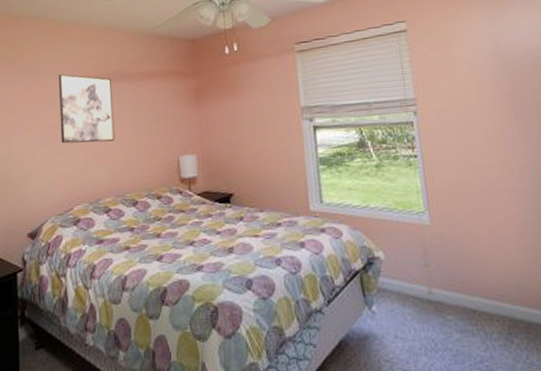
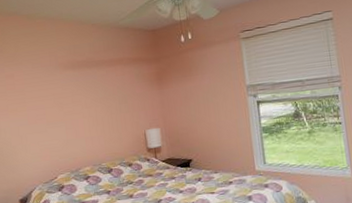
wall art: present [59,74,115,144] -> none [37,63,90,123]

